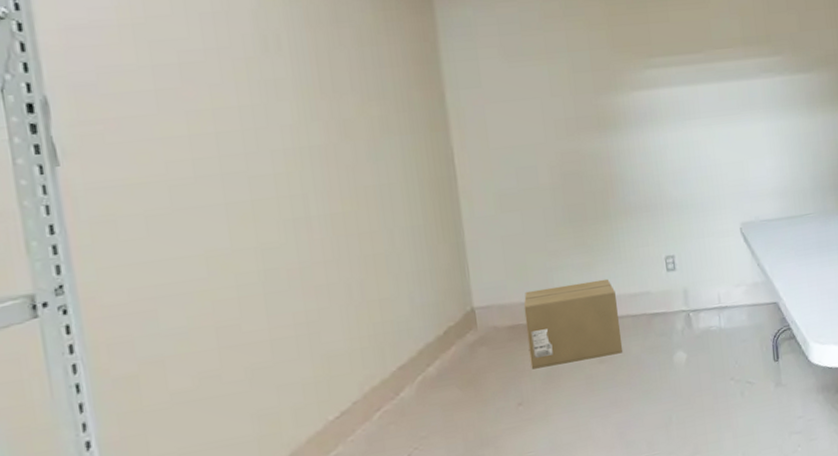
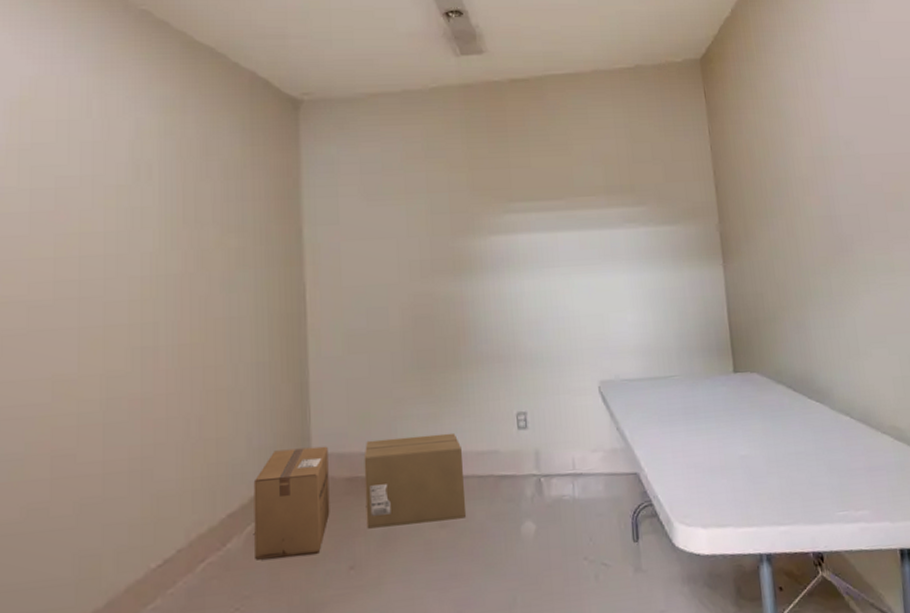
box: none [419,299,496,405] -> present [253,446,330,560]

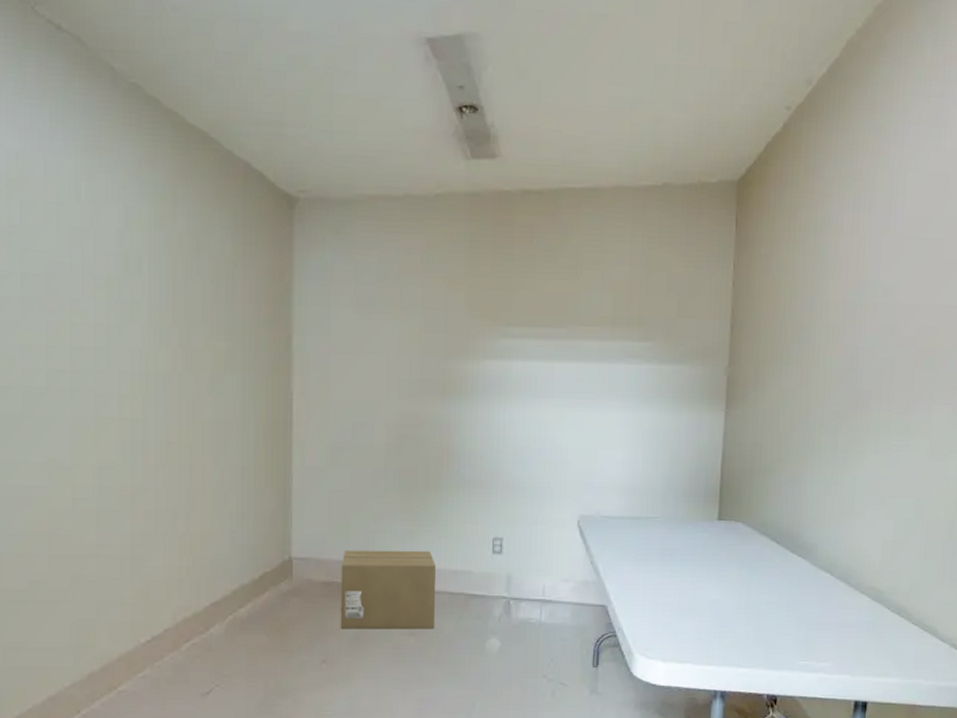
box: present [253,446,330,560] -> none [235,550,307,646]

